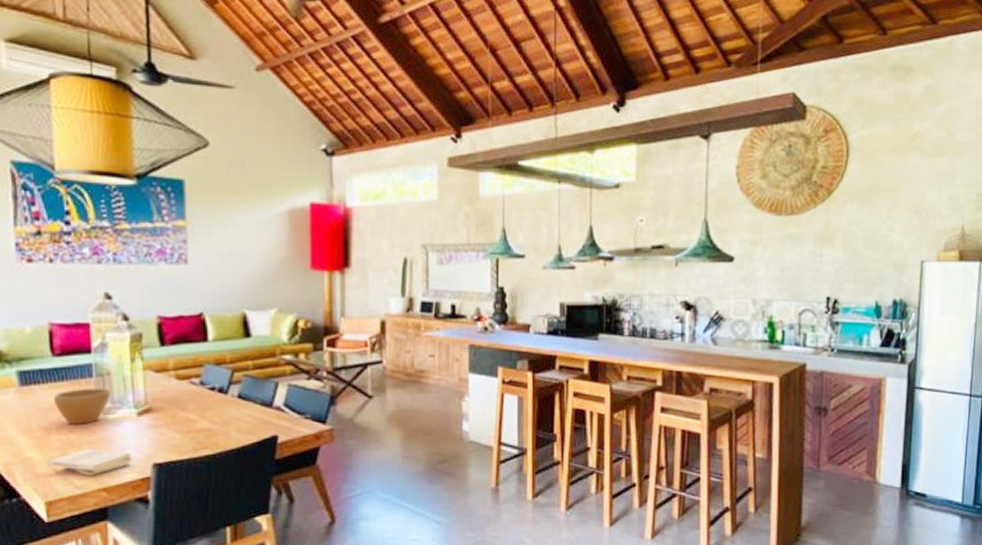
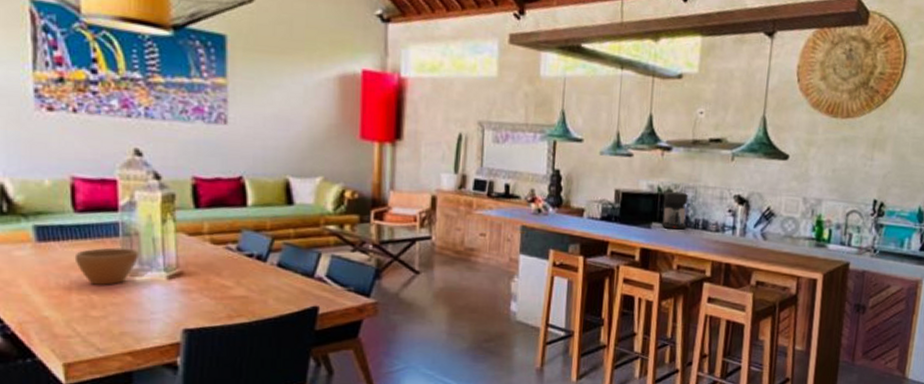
books: present [48,448,133,477] -> none [68,310,161,340]
coffee maker: none [608,301,635,340] -> present [661,190,689,230]

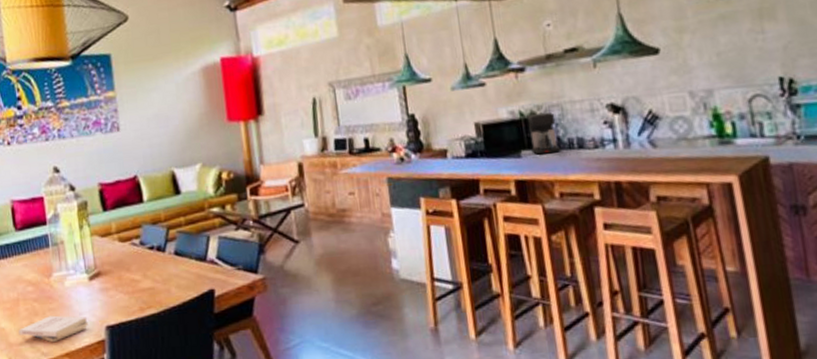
books: none [68,310,161,340] -> present [19,315,88,343]
bowl: present [74,247,138,285] -> none [18,256,65,294]

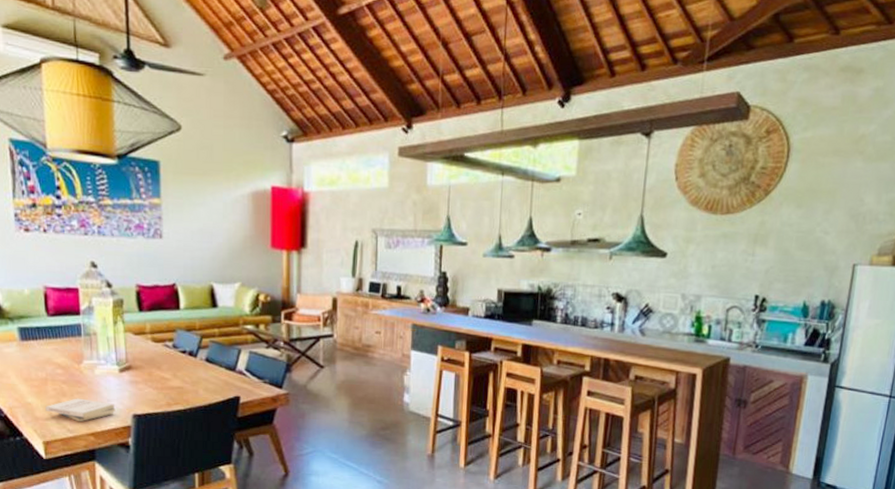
coffee maker: present [527,112,561,155] -> none [542,289,568,327]

